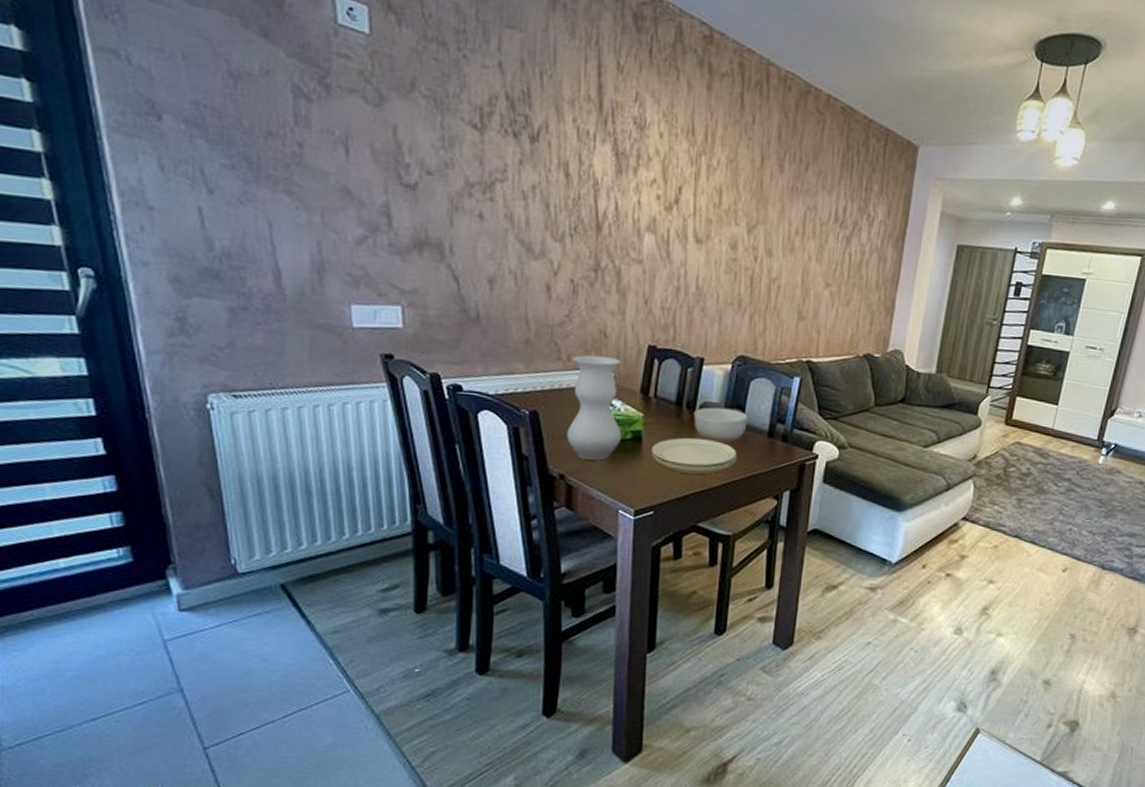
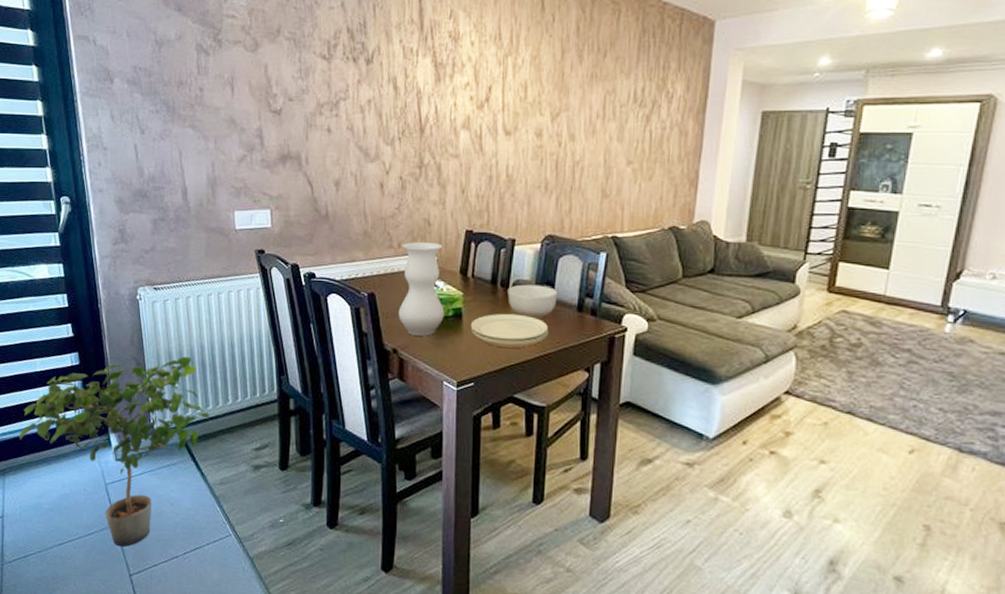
potted plant: none [19,481,318,716] -> present [19,356,210,547]

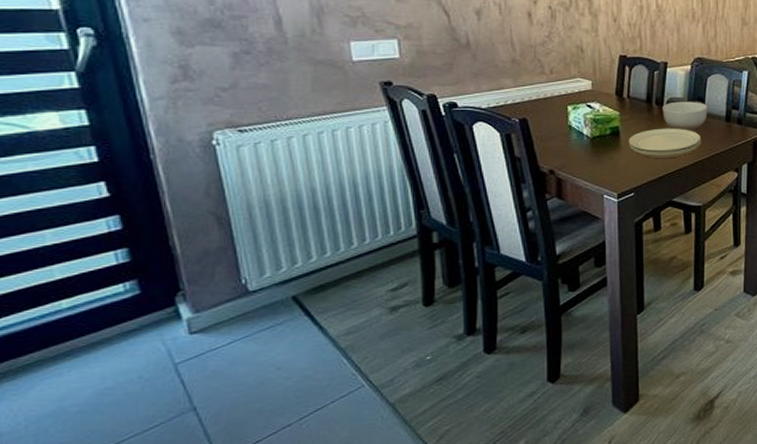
potted plant: present [19,356,210,547] -> none [17,202,328,433]
vase: present [398,242,445,336] -> none [554,68,602,156]

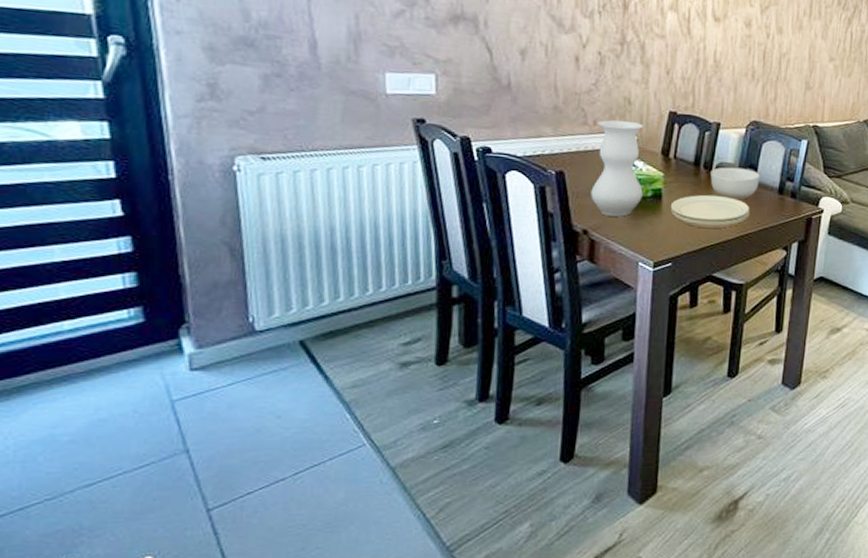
vase: none [554,68,602,156] -> present [591,120,644,217]

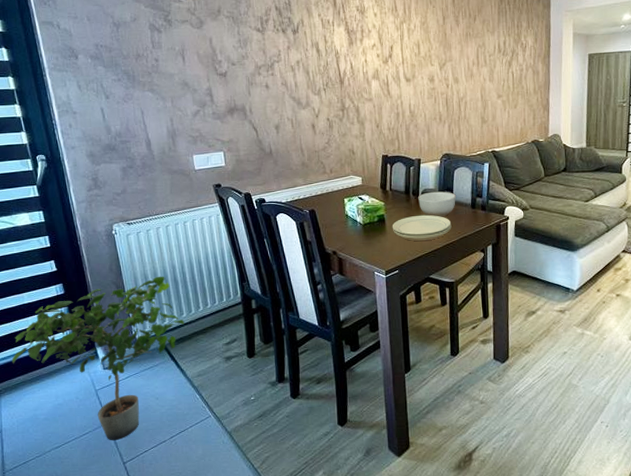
potted plant: none [16,239,340,477] -> present [11,276,185,441]
vase: present [591,120,644,217] -> none [333,167,371,239]

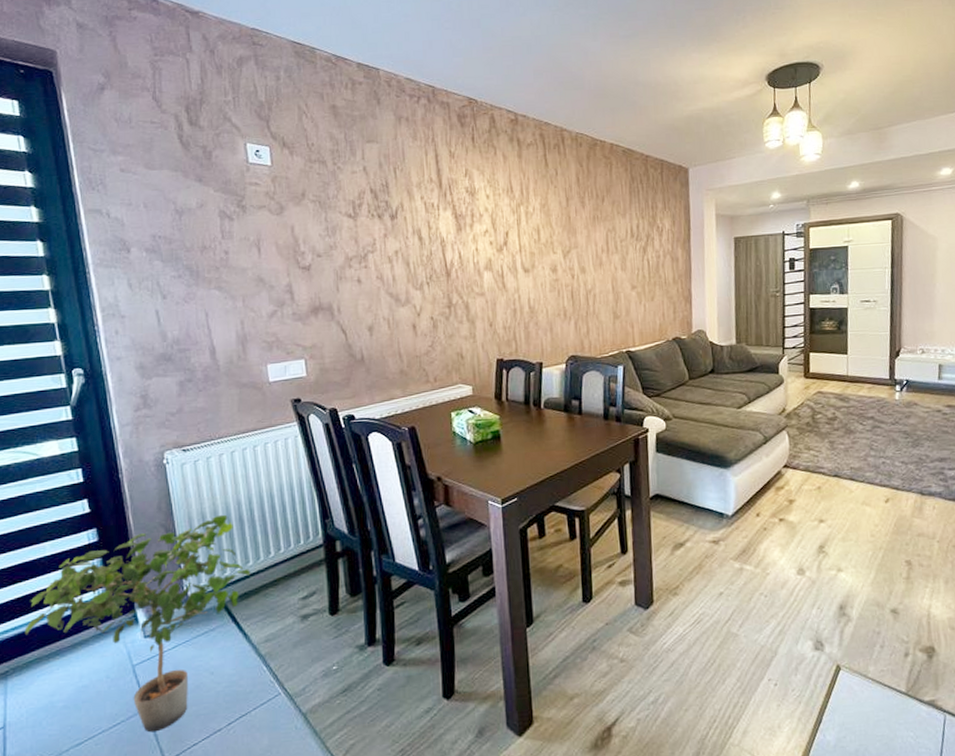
plate: present [392,215,452,242] -> none [509,429,581,462]
bowl: present [418,191,457,217] -> none [540,400,586,432]

